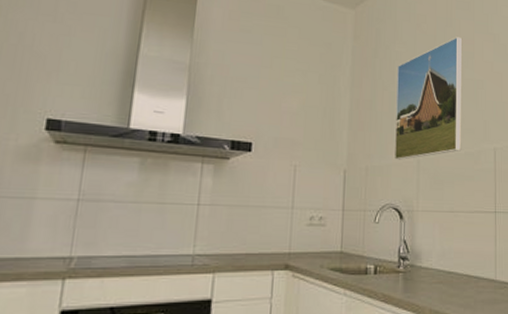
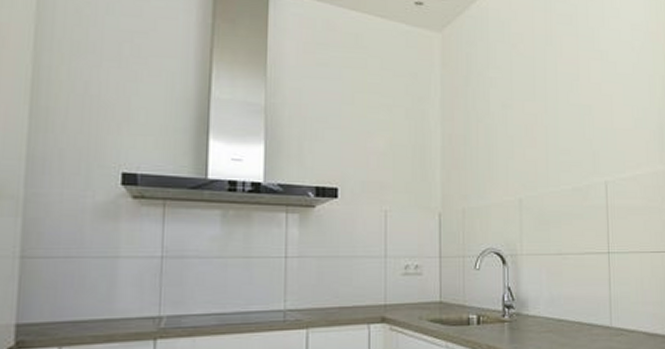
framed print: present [393,37,463,160] -> none [492,56,569,200]

